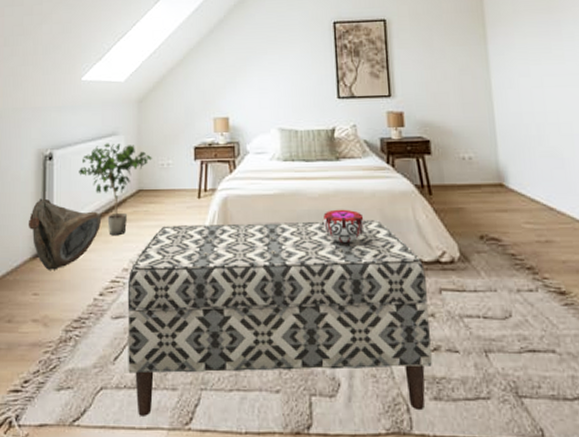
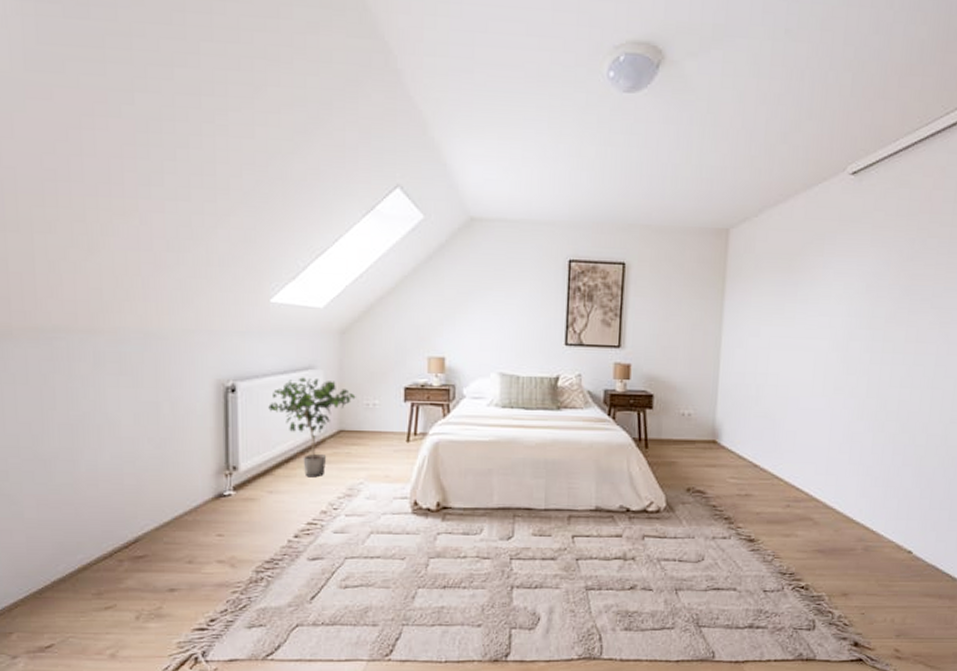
bag: present [28,198,101,270] -> none [207,434,295,511]
bench: present [127,220,432,416] -> none [326,469,632,650]
decorative bowl: present [323,209,364,243] -> none [538,458,579,491]

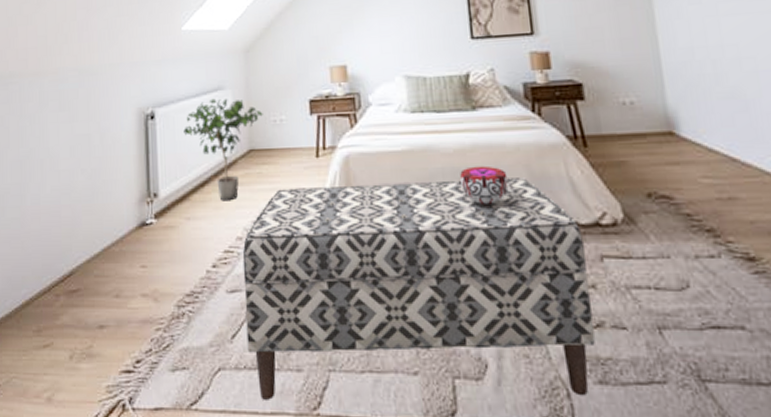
bench: none [326,469,632,650] -> present [242,178,595,400]
decorative bowl: none [538,458,579,491] -> present [460,165,509,204]

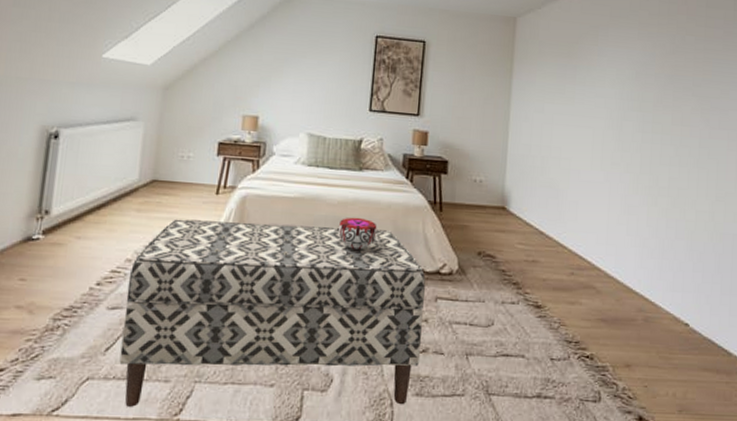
potted plant: present [183,98,263,201] -> none [87,127,172,225]

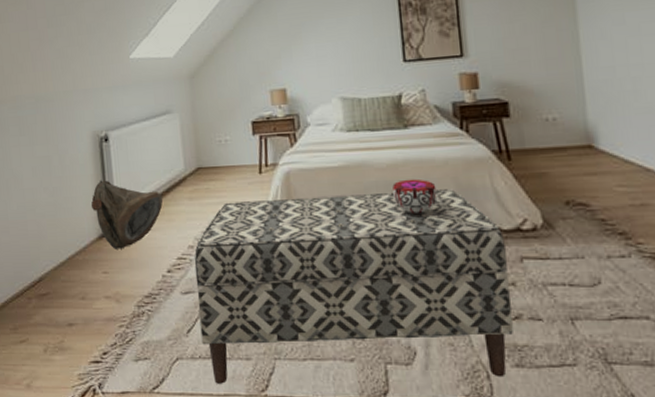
bag: none [21,178,107,256] -> present [90,180,163,249]

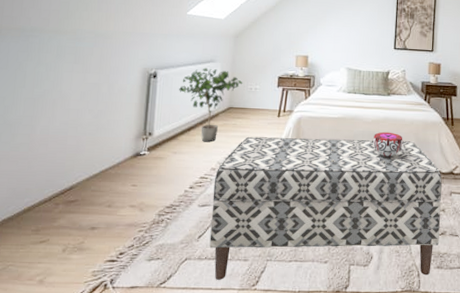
bag: present [90,180,163,249] -> none [131,108,195,167]
potted plant: none [136,121,209,214] -> present [179,68,243,142]

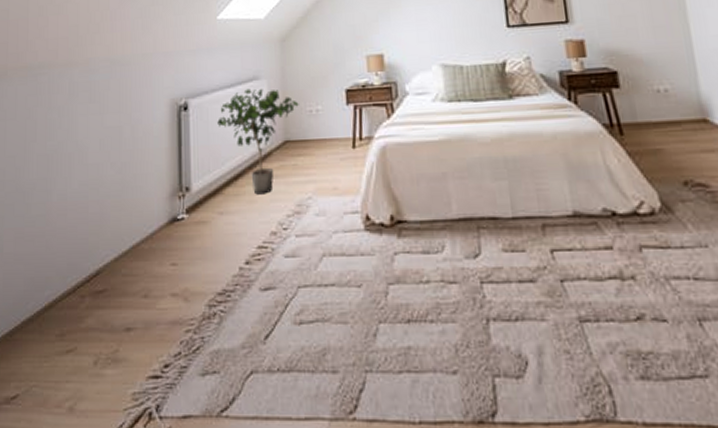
bench: present [209,136,442,280] -> none [276,167,636,404]
decorative bowl: present [373,131,403,157] -> none [498,155,546,194]

